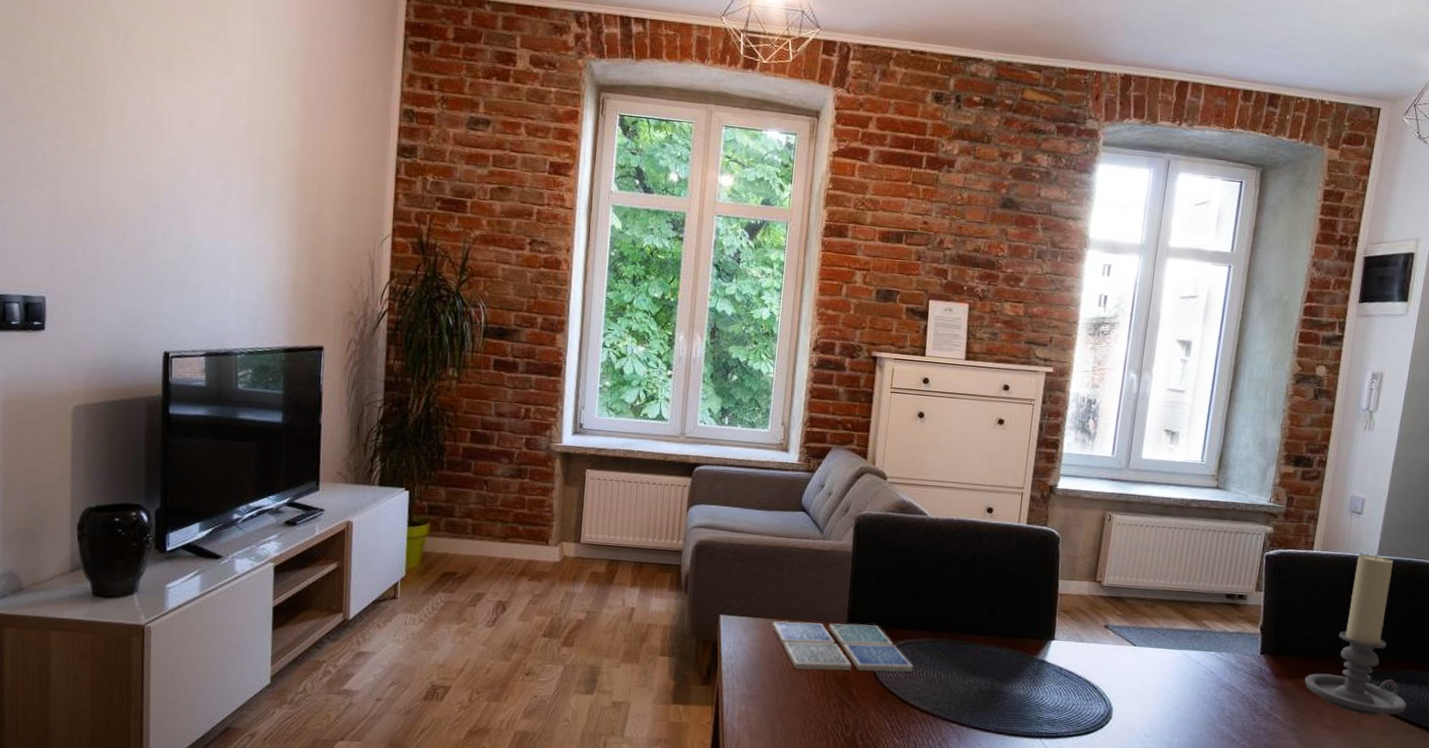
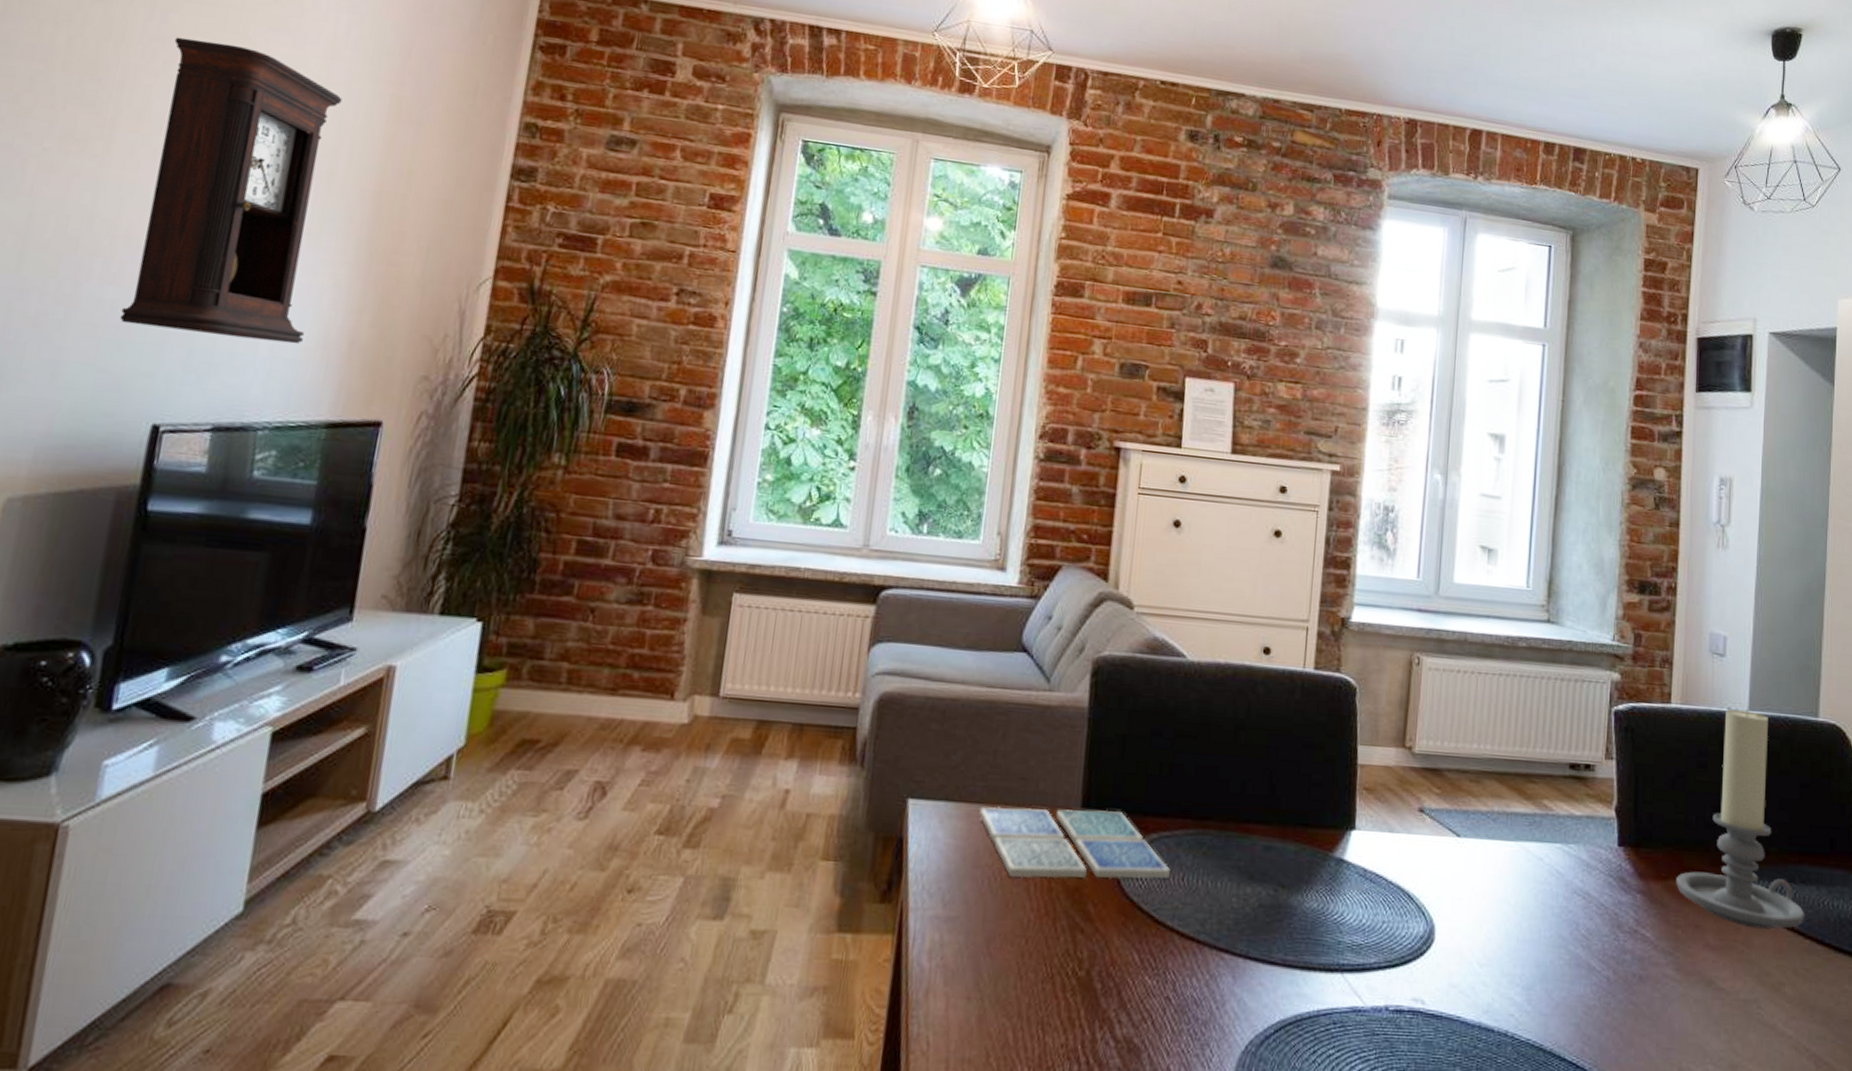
pendulum clock: none [130,51,266,290] -> present [119,37,343,344]

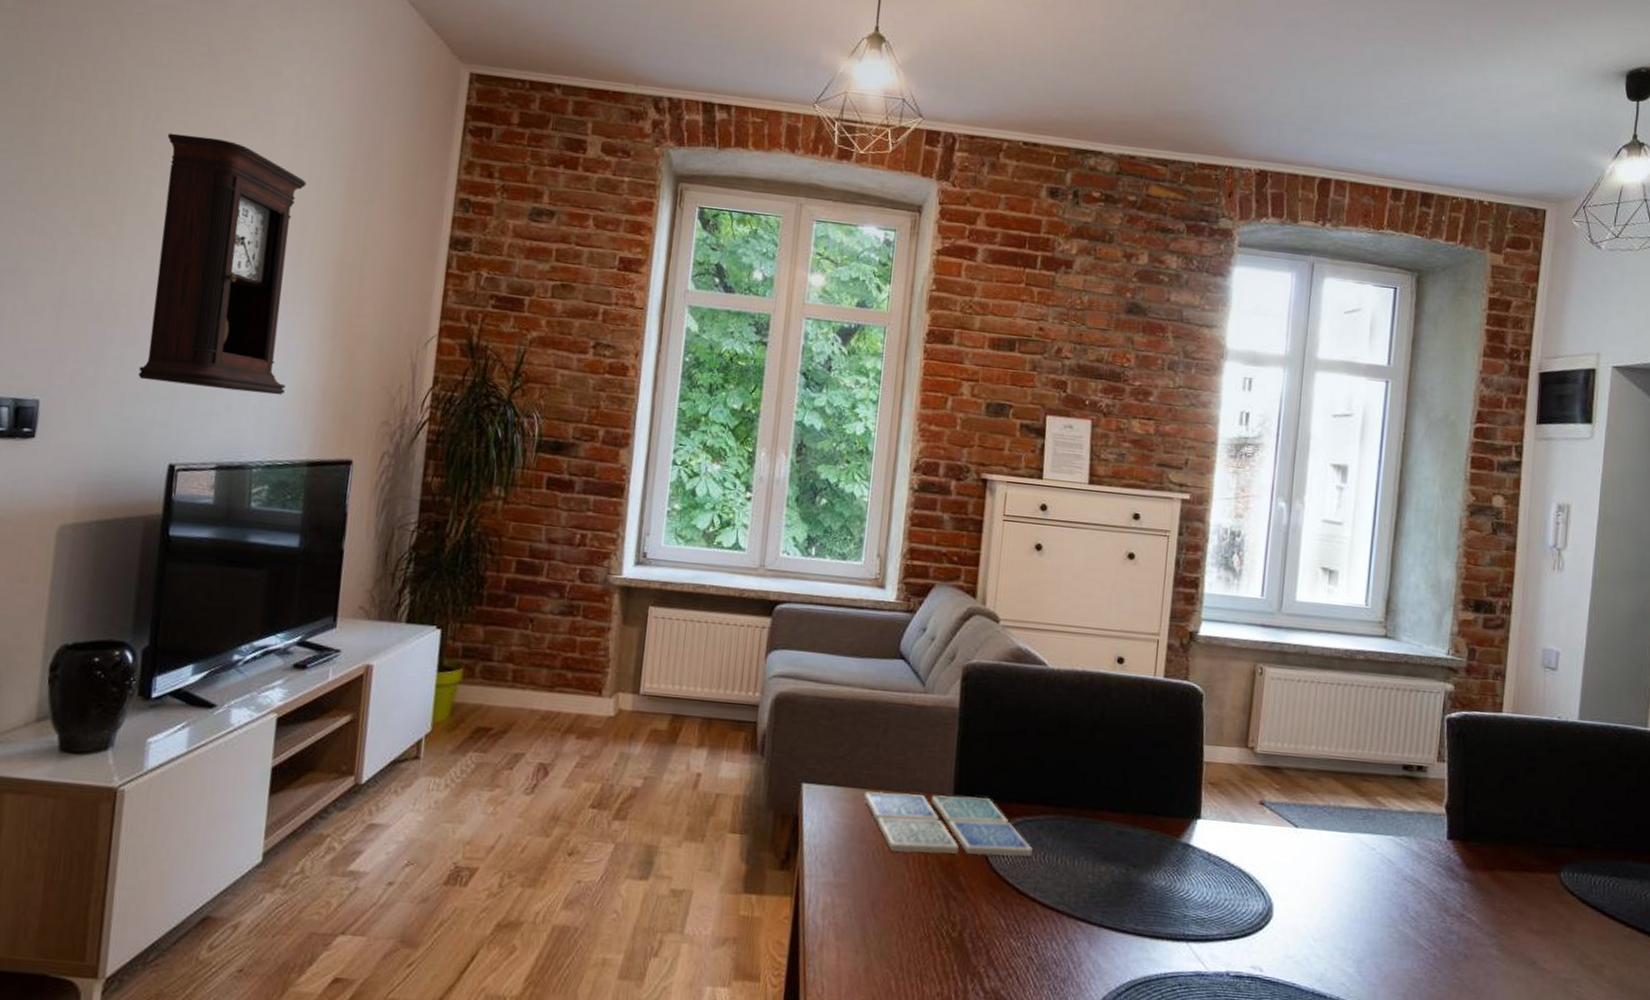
candle holder: present [1676,708,1805,930] -> none [1502,718,1627,918]

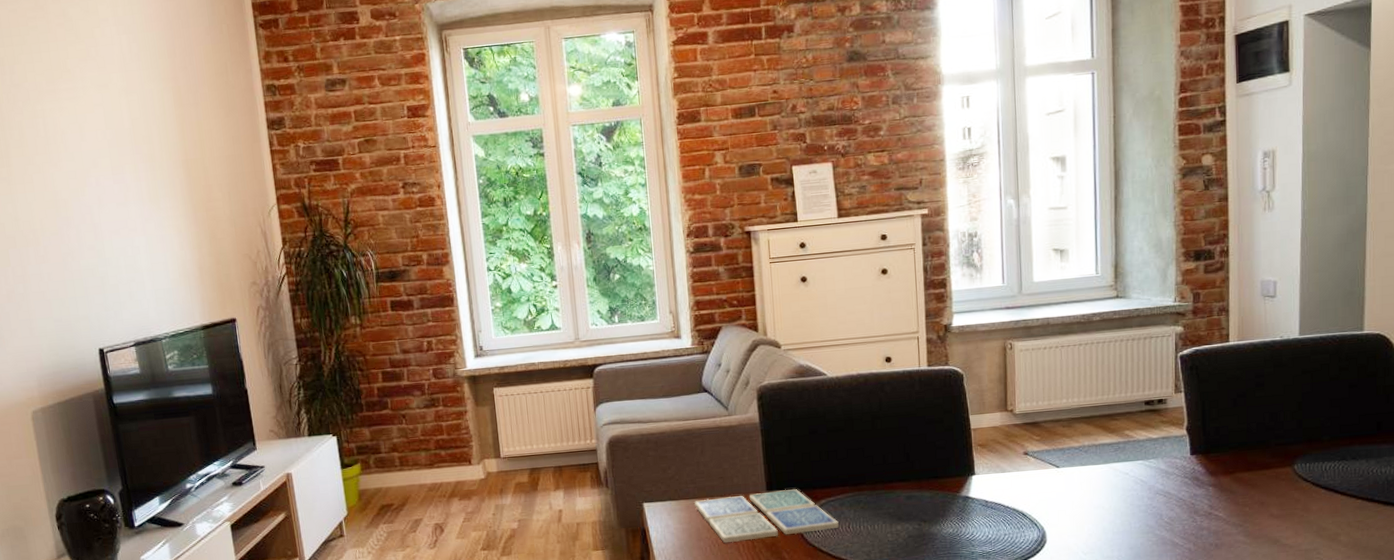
pendulum clock: present [138,133,307,395] -> none [23,77,170,287]

